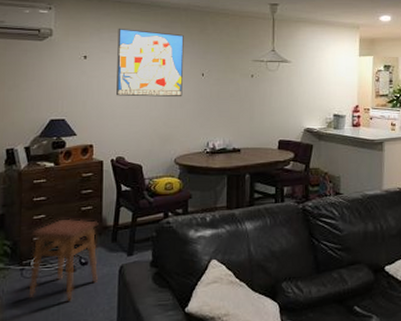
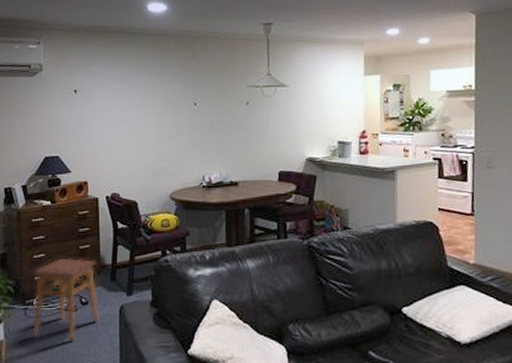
wall art: present [117,28,184,97] -> none [106,59,175,130]

